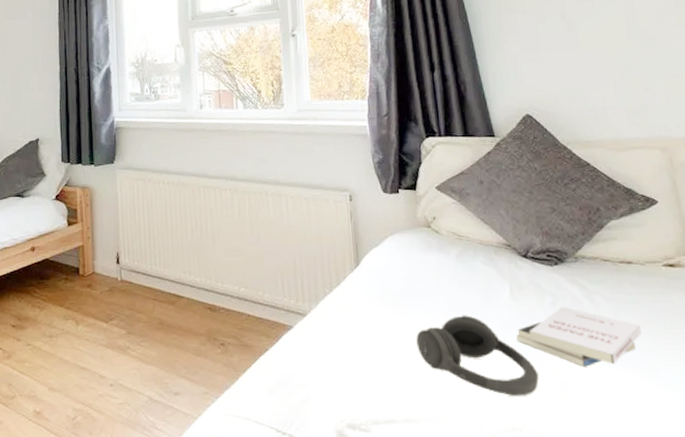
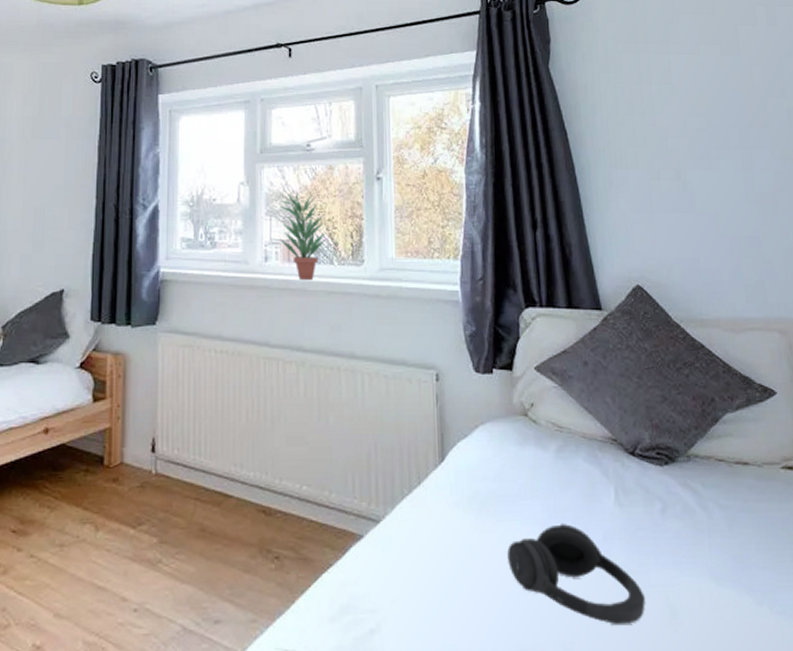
potted plant: none [211,51,251,124] -> present [280,193,326,281]
books: present [516,306,641,367] -> none [621,515,758,589]

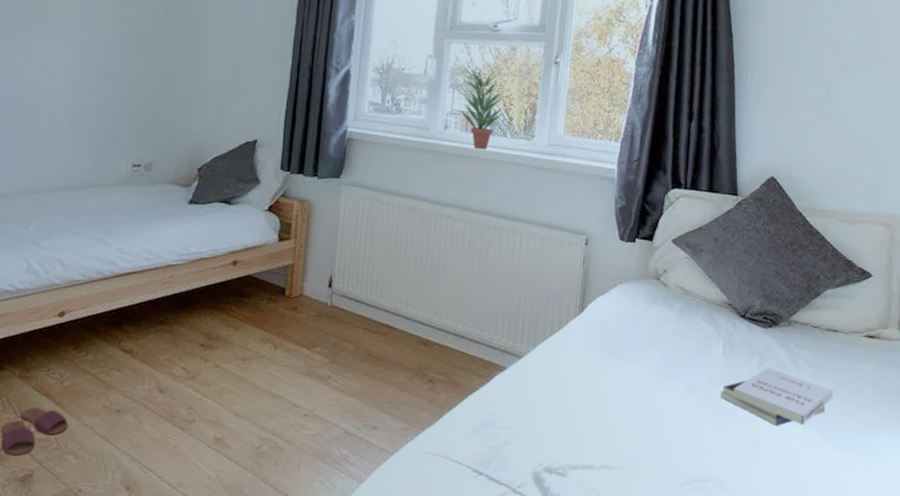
headphones: present [507,524,646,624] -> none [626,369,734,449]
books: none [621,515,758,589] -> present [720,367,833,426]

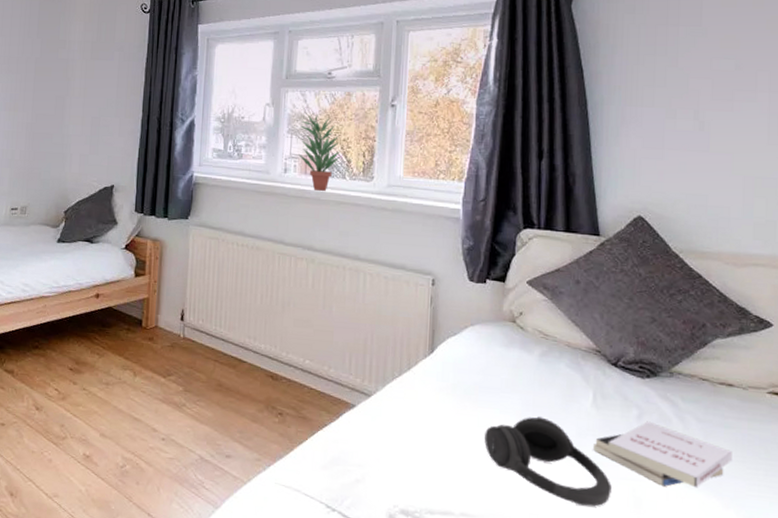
headphones: none [626,369,734,449] -> present [484,416,612,507]

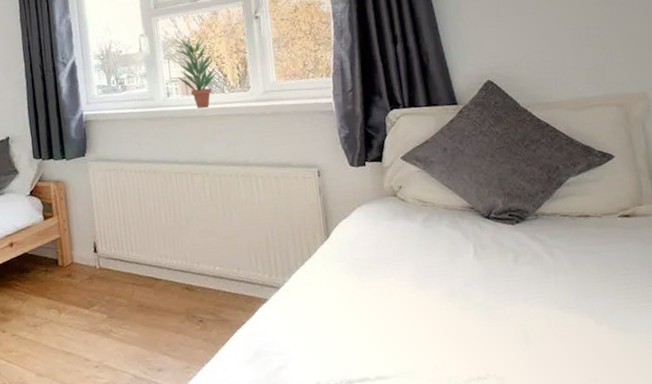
headphones: present [484,416,612,507] -> none [385,276,502,348]
books: present [593,421,732,488] -> none [480,261,598,316]

